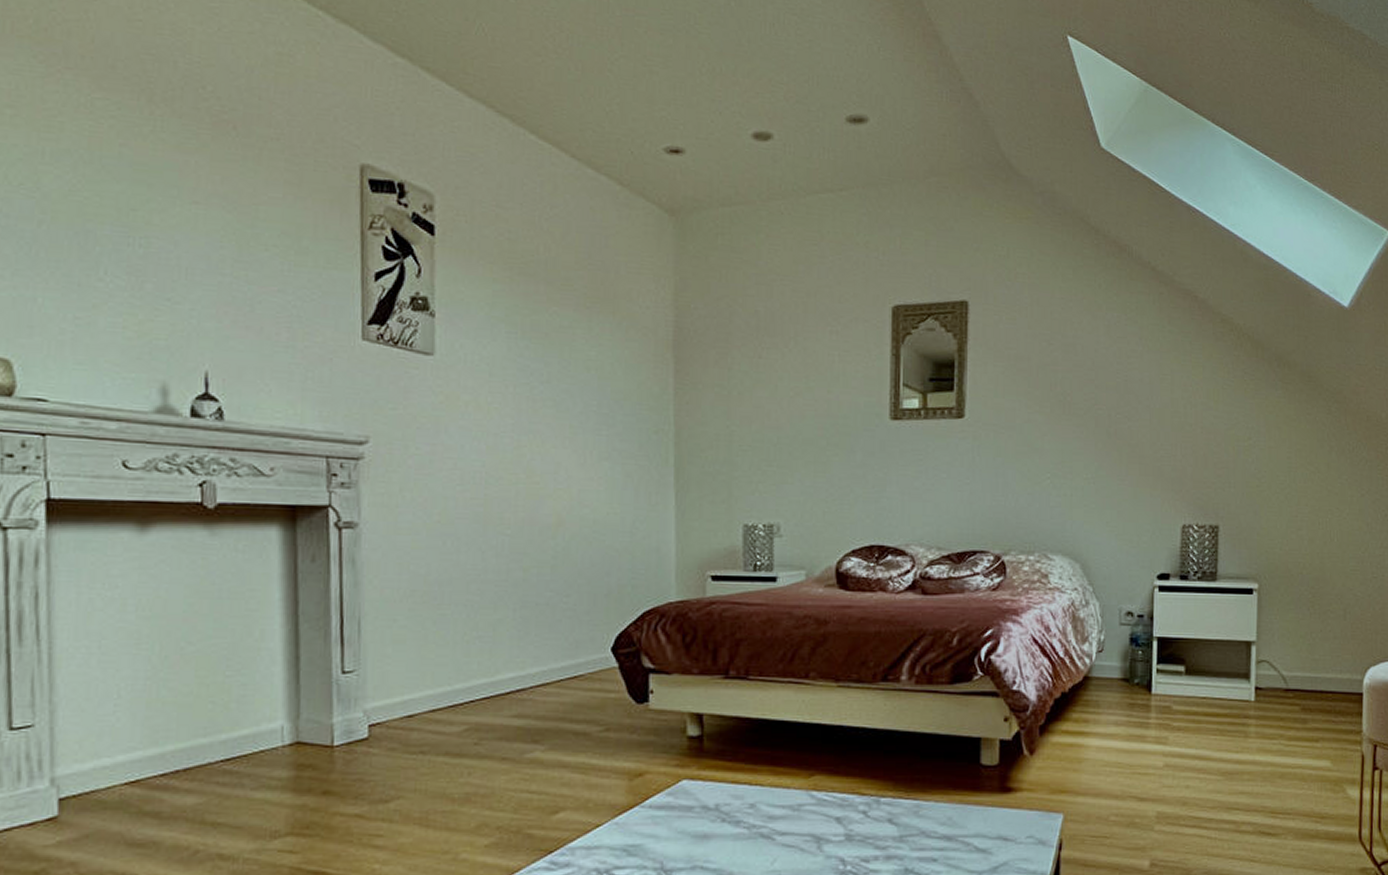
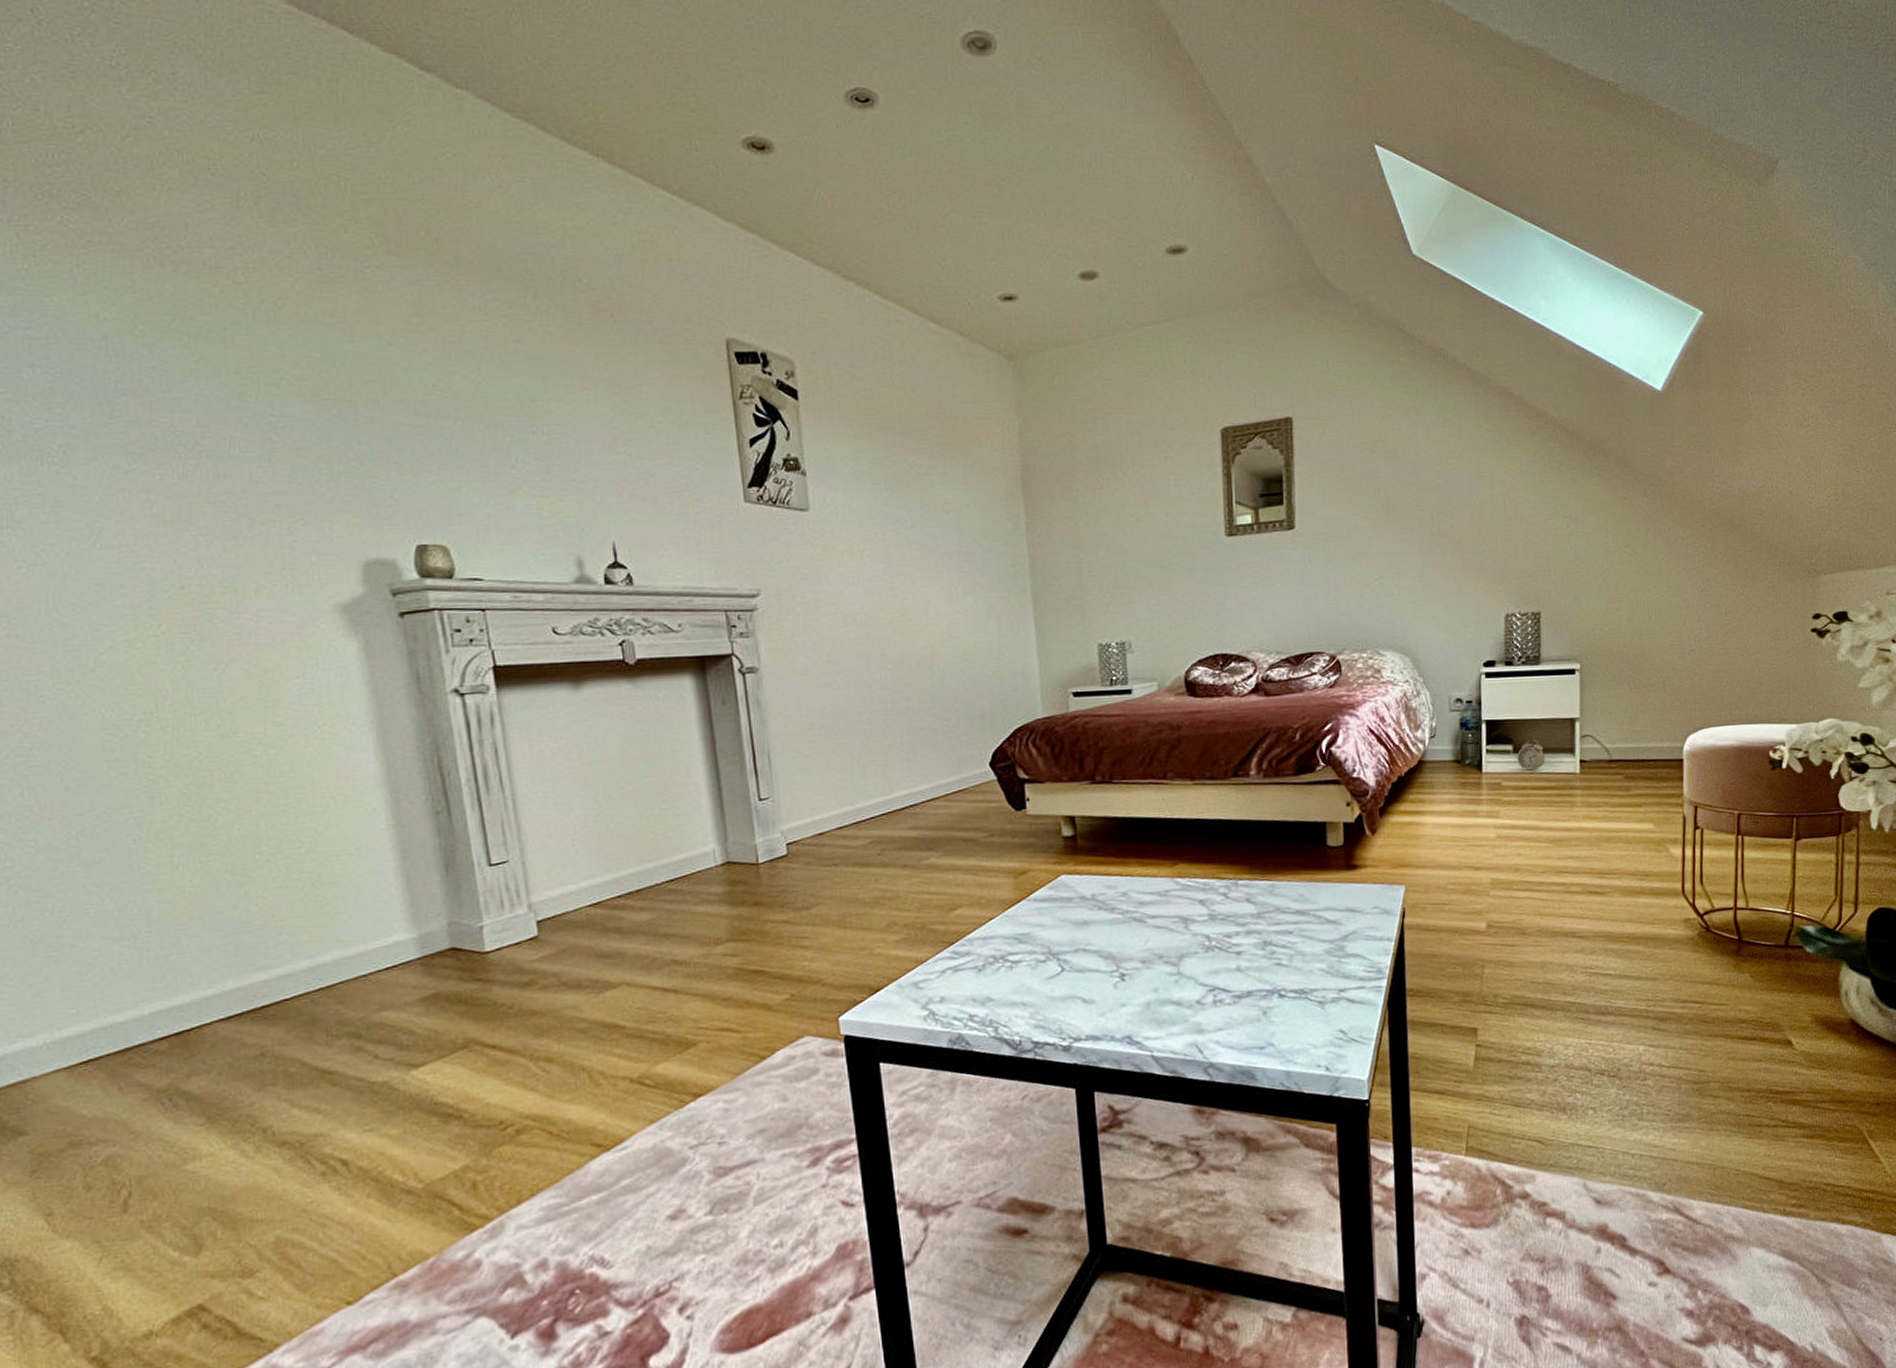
alarm clock: none [1189,661,1219,695] -> present [1517,739,1545,770]

